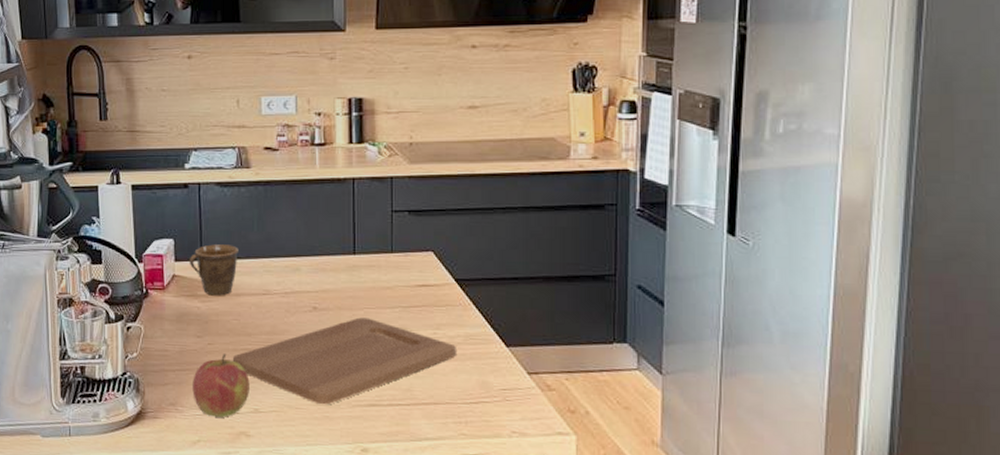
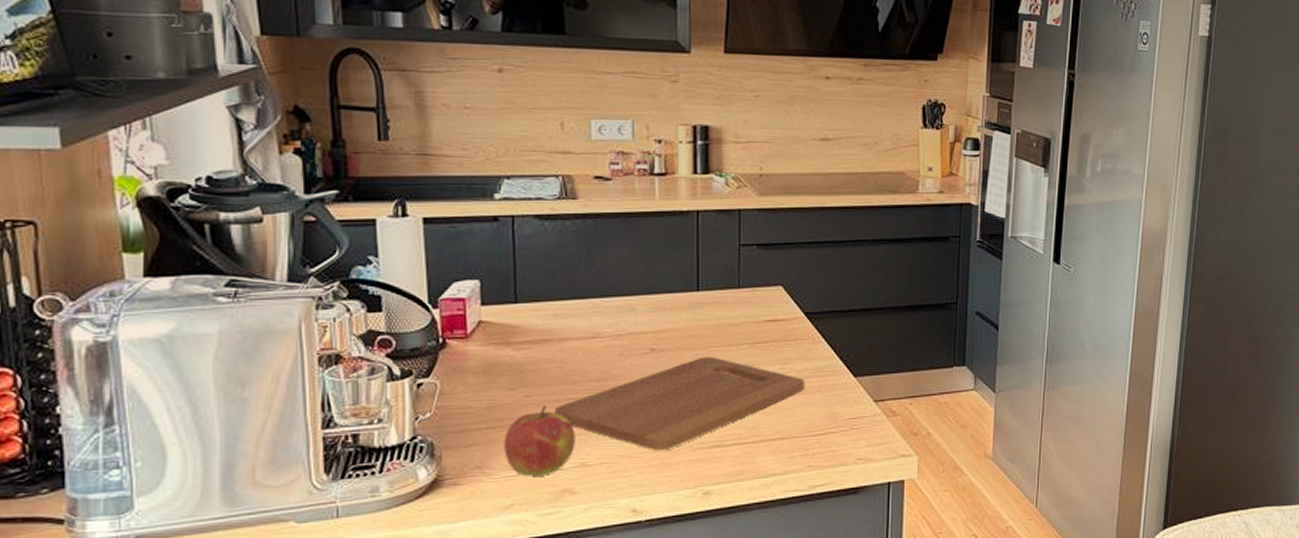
mug: present [189,244,238,296] -> none [499,285,562,342]

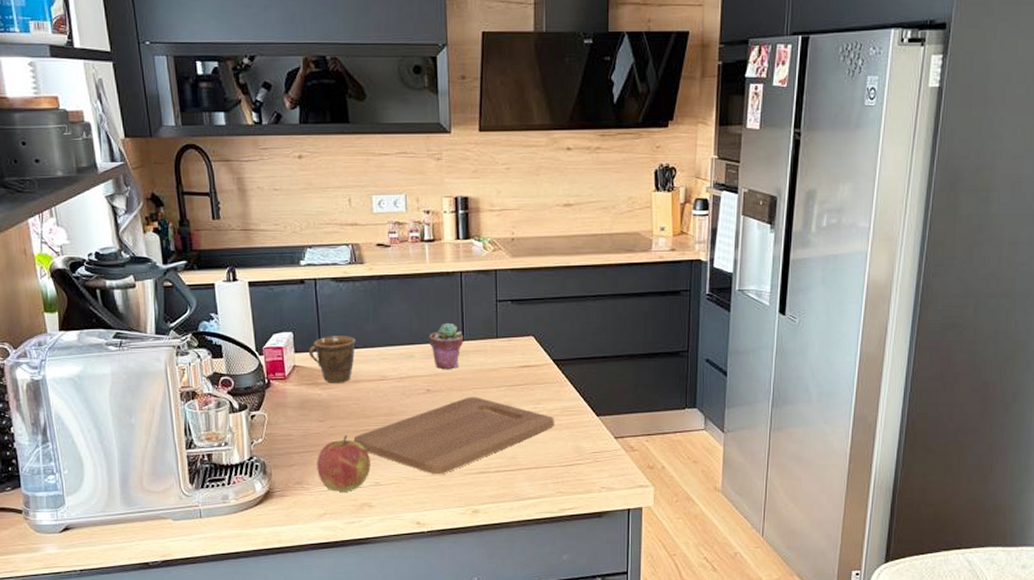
mug: none [499,285,562,342] -> present [308,336,356,383]
potted succulent: none [656,269,699,324] -> present [429,322,464,369]

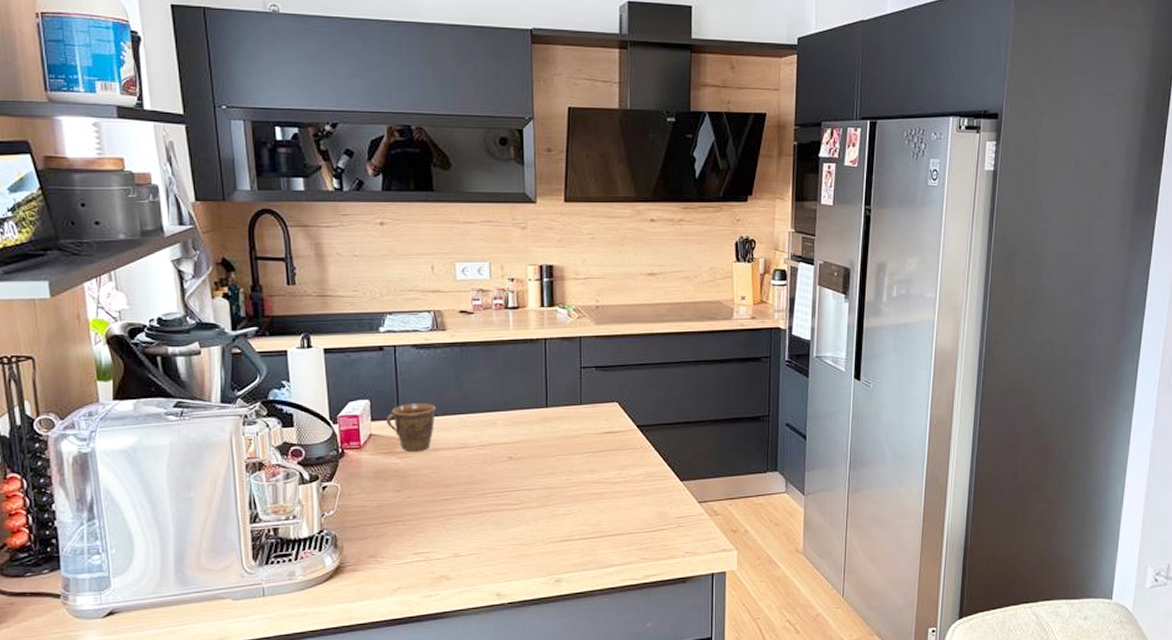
apple: present [317,435,370,492] -> none [392,505,449,564]
cutting board: present [353,397,554,475] -> none [431,463,638,544]
potted succulent: present [429,322,464,369] -> none [512,389,548,436]

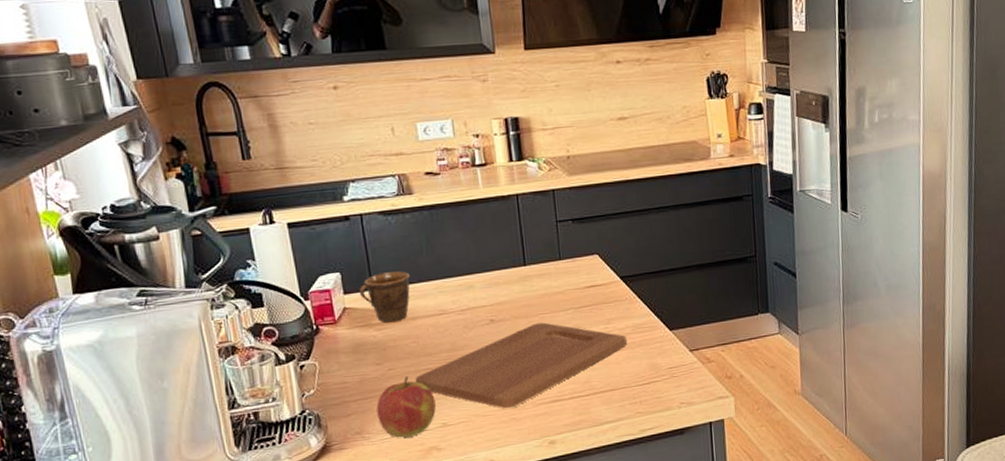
apple: none [392,505,449,564] -> present [376,376,436,438]
cutting board: none [431,463,638,544] -> present [415,322,627,409]

